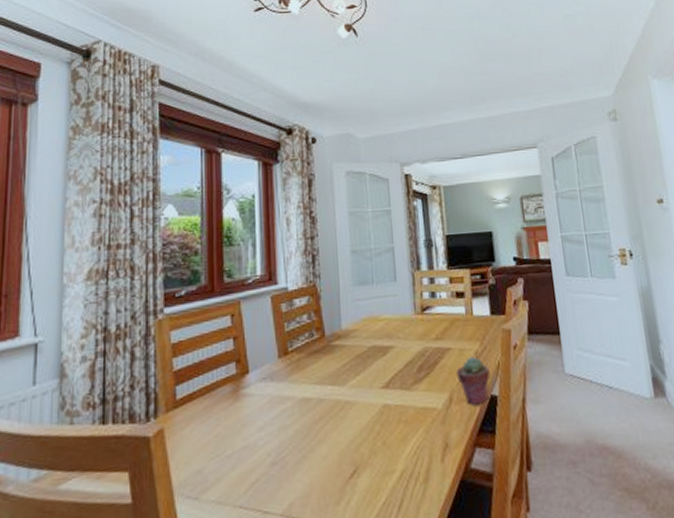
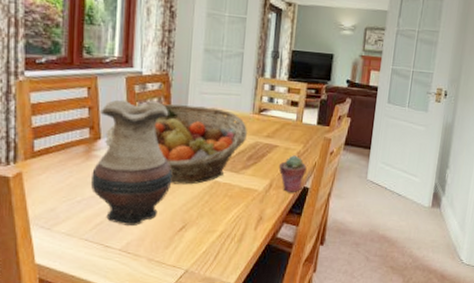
vase: none [241,319,334,480] -> present [90,100,173,226]
fruit basket: none [254,314,413,416] -> present [105,104,247,185]

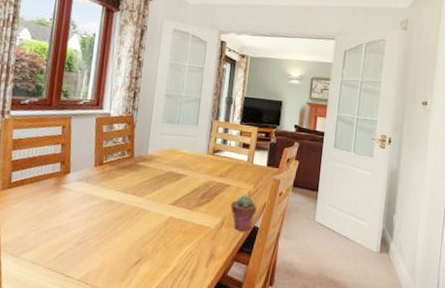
vase: present [90,100,173,226] -> none [57,138,132,257]
fruit basket: present [105,104,247,185] -> none [73,143,202,220]

